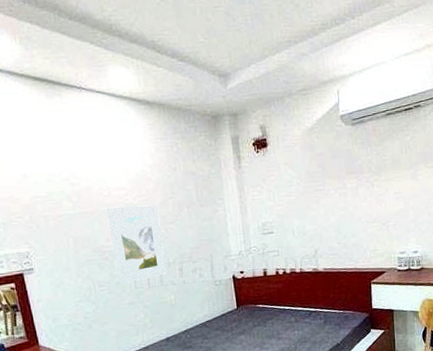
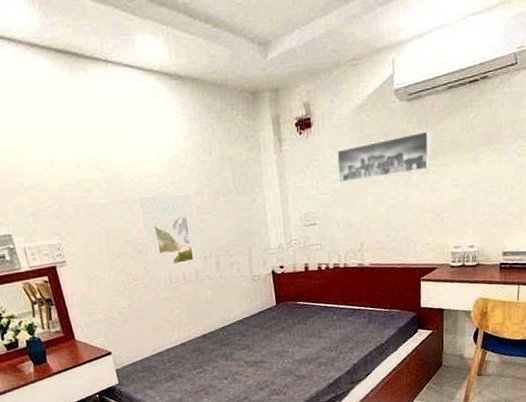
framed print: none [291,150,375,196] -> present [337,130,431,184]

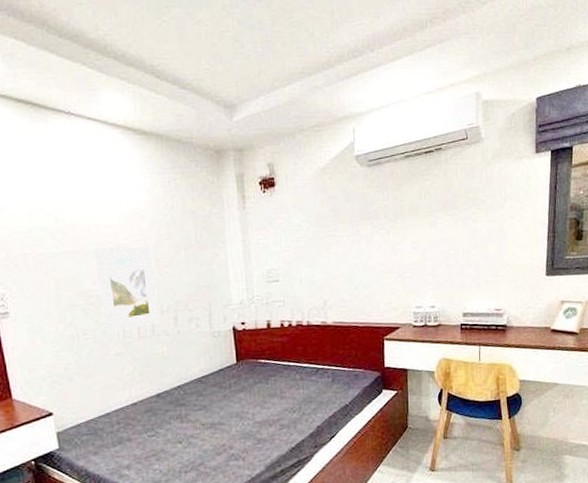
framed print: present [337,130,431,184] -> none [300,195,391,242]

